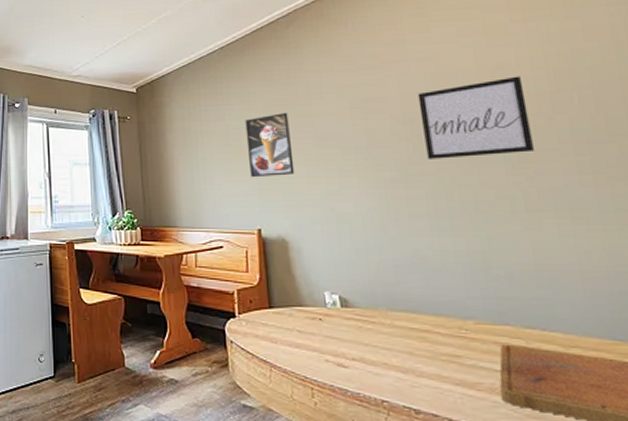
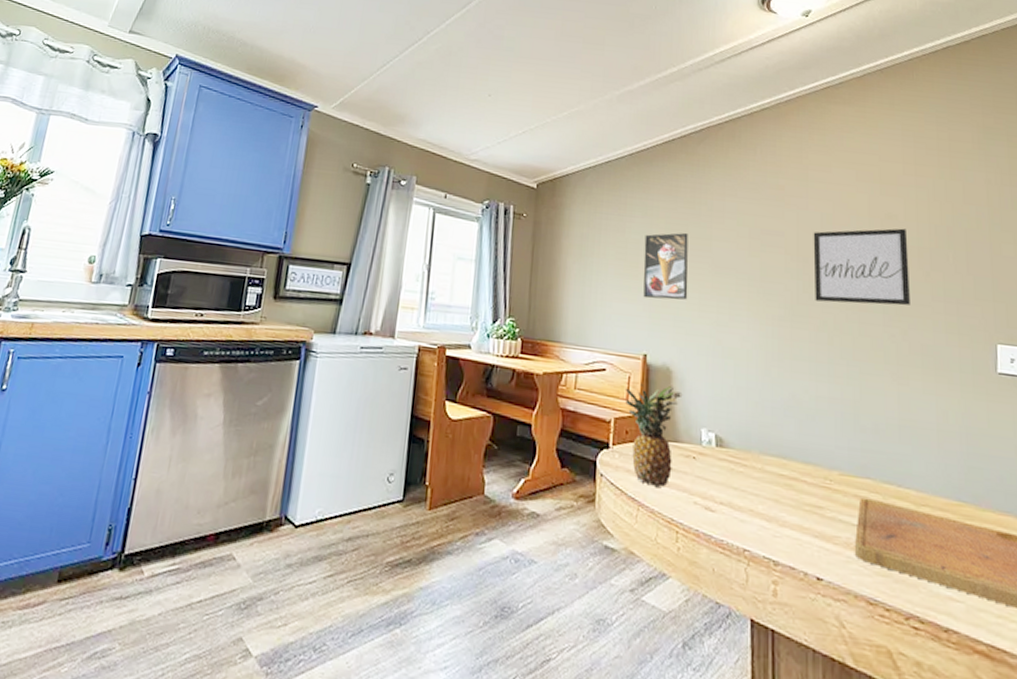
fruit: none [243,253,302,348] -> present [625,383,683,487]

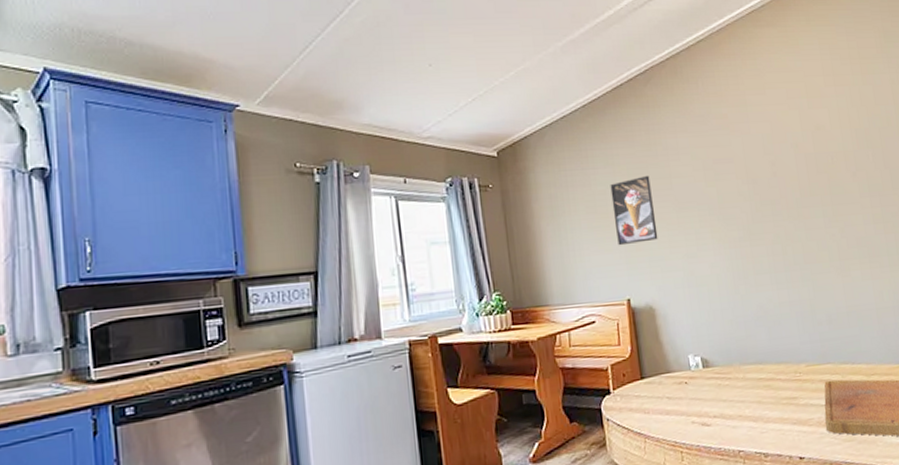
fruit: present [625,383,683,487] -> none [615,320,669,418]
wall art: present [813,228,912,306] -> none [757,136,845,217]

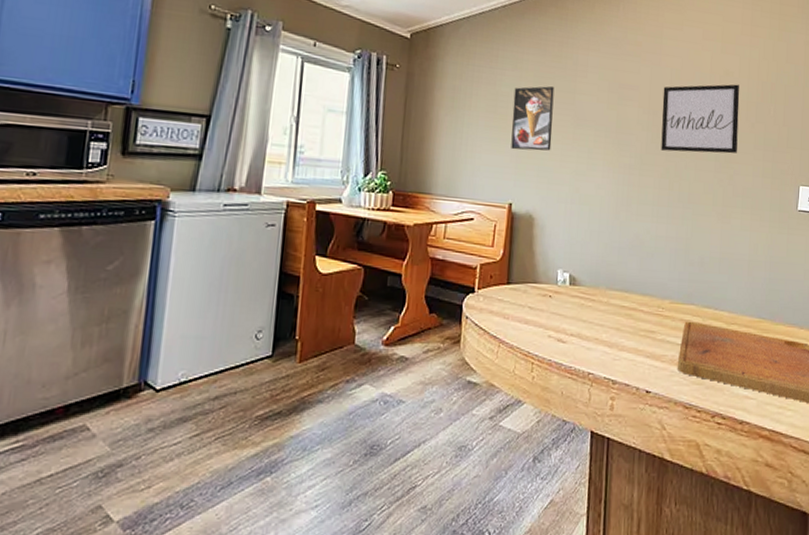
wall art: none [757,136,845,217] -> present [661,84,740,154]

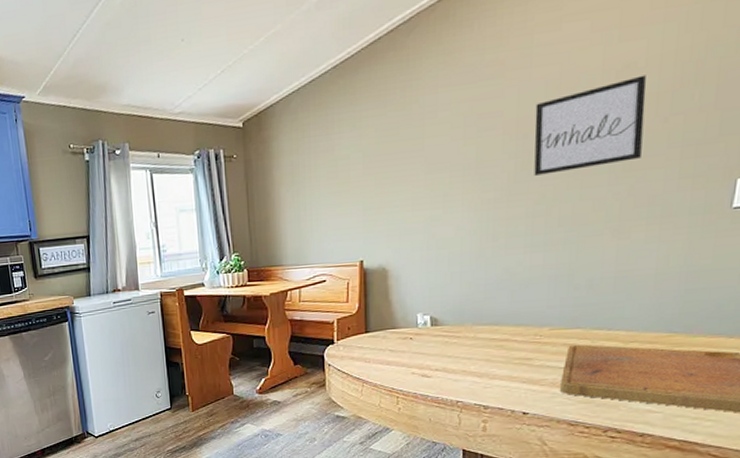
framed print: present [511,85,555,151] -> none [355,136,401,210]

